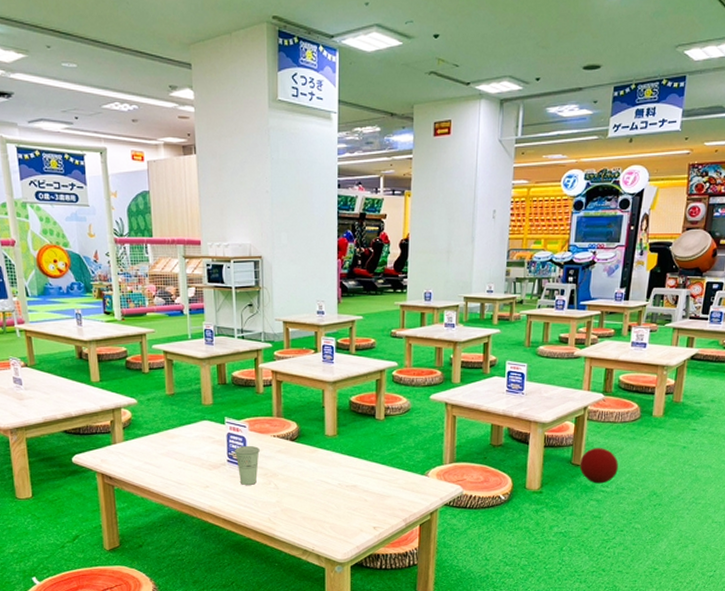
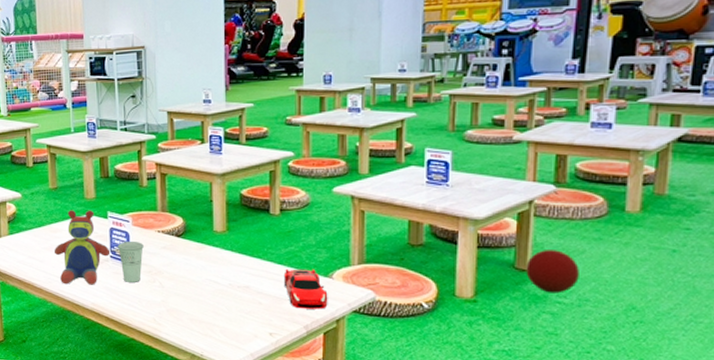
stuffed animal: none [172,416,228,489] -> present [55,210,111,285]
toy car: none [386,468,424,504] -> present [283,269,328,309]

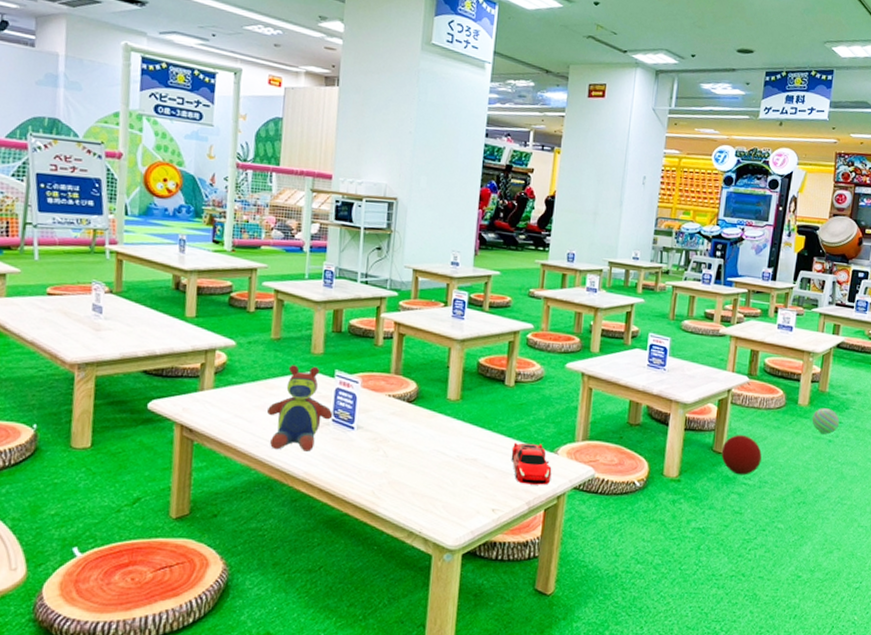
cup: present [118,242,144,282] -> none [342,404,371,450]
toy ball: none [646,213,687,244] -> present [811,408,840,435]

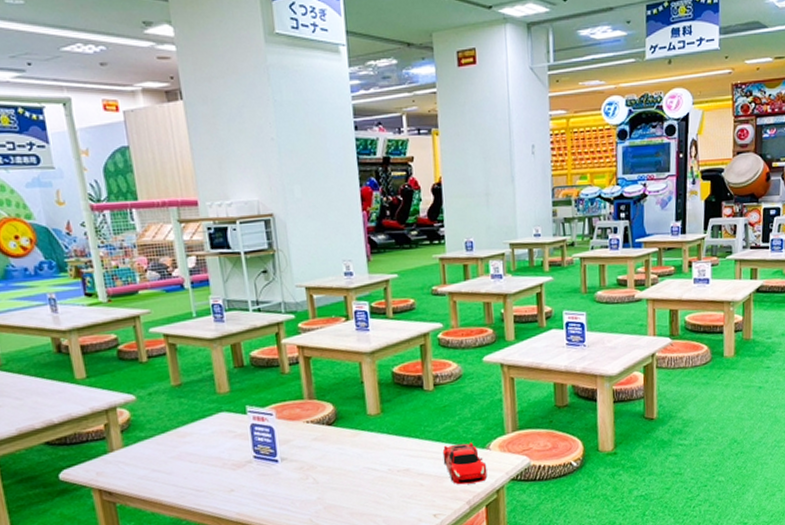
stuffed animal: present [267,365,333,452] -> none [185,406,254,497]
ball: present [721,435,762,475] -> none [653,397,694,437]
toy ball: present [811,408,840,435] -> none [739,355,768,382]

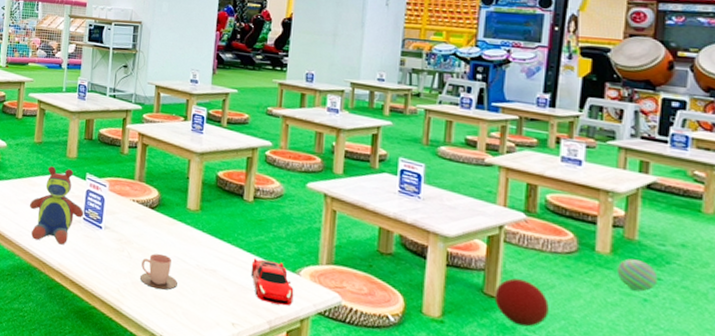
stuffed animal: none [185,406,254,497] -> present [30,166,84,245]
cup: none [330,469,373,507] -> present [140,253,178,290]
ball: none [653,397,694,437] -> present [494,278,549,327]
toy ball: none [739,355,768,382] -> present [616,258,658,292]

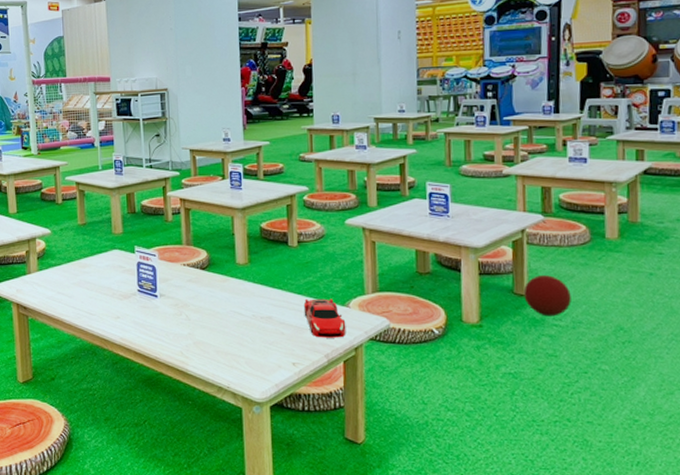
stuffed animal: present [30,166,84,245] -> none [83,245,138,320]
cup: present [140,253,178,290] -> none [200,311,237,344]
toy ball: present [616,258,658,292] -> none [625,239,660,267]

